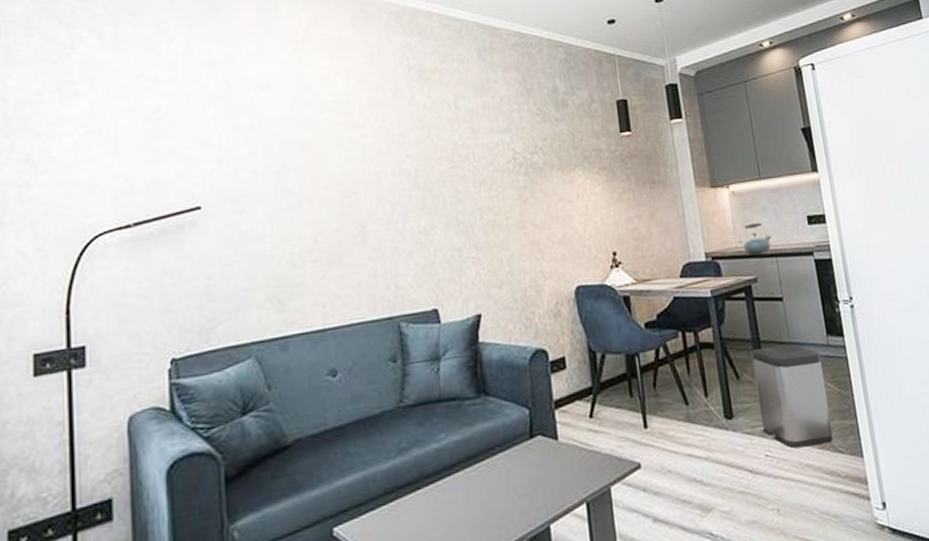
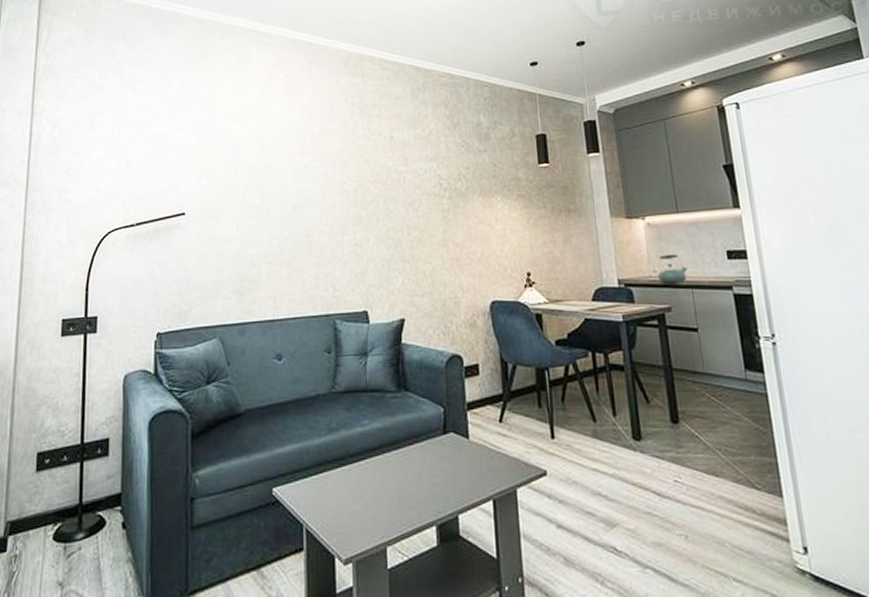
pedal bin: present [751,344,833,449] -> none [663,375,749,478]

